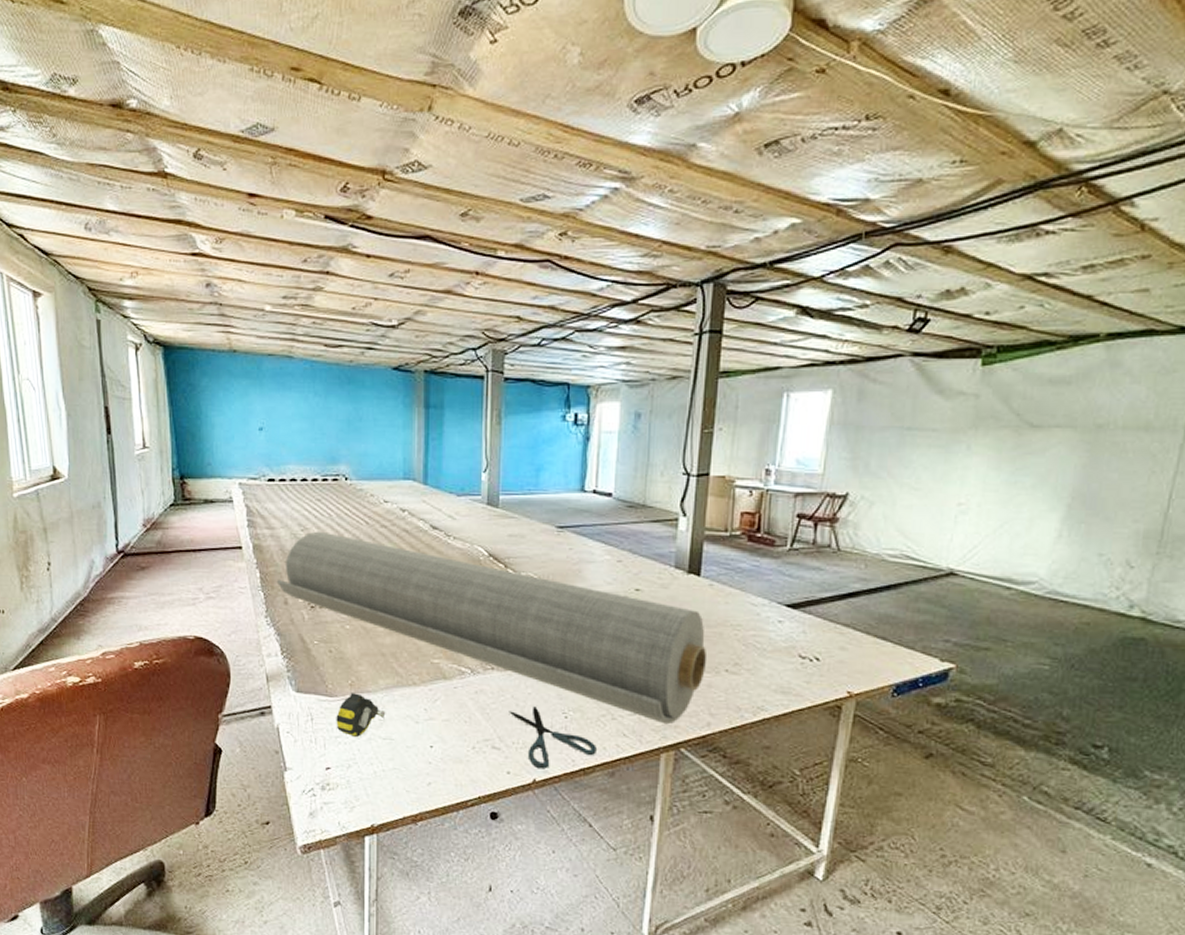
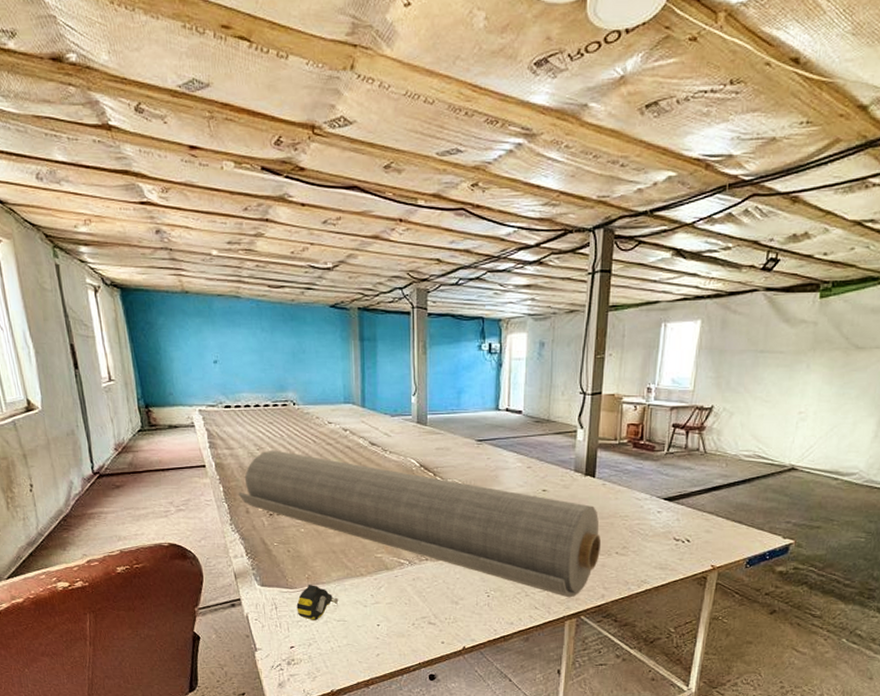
shears: present [509,706,596,769] -> none [441,589,514,638]

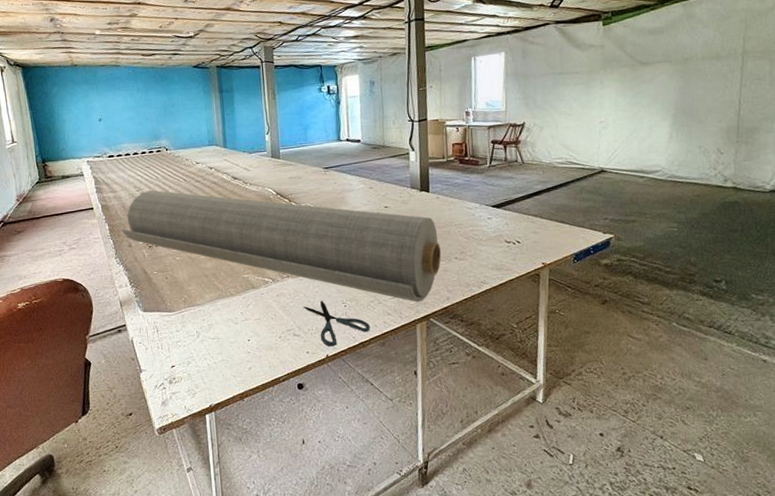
tape measure: present [296,585,339,620] -> none [175,307,213,340]
shears: none [441,589,514,638] -> present [303,301,370,347]

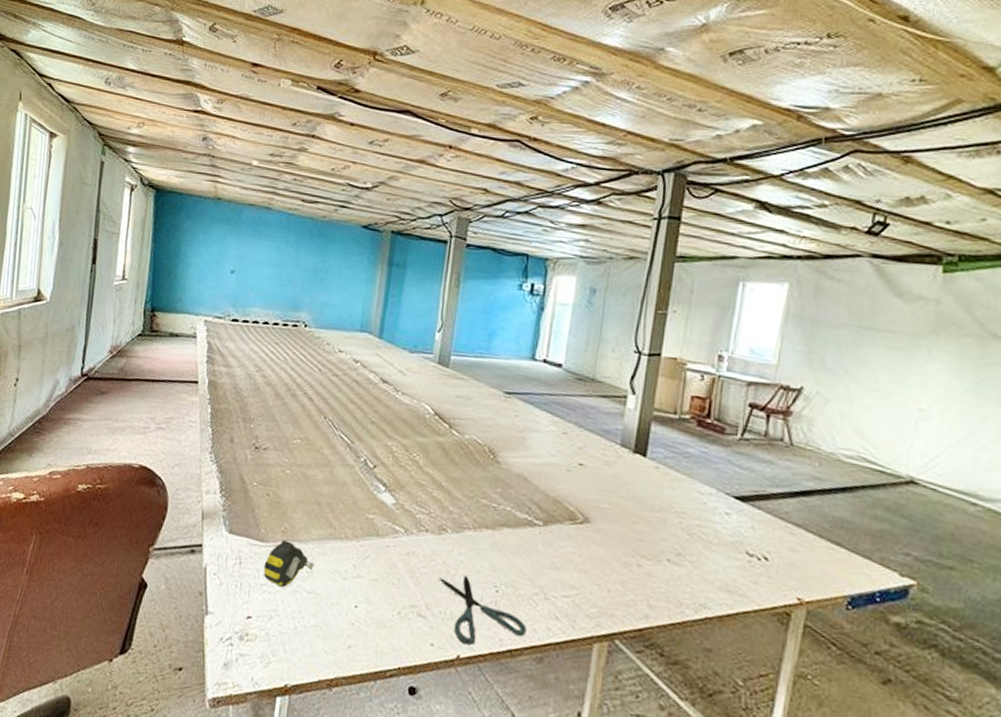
fabric roll: present [121,190,442,303] -> none [225,373,649,612]
tape measure: none [175,307,213,340] -> present [263,540,315,587]

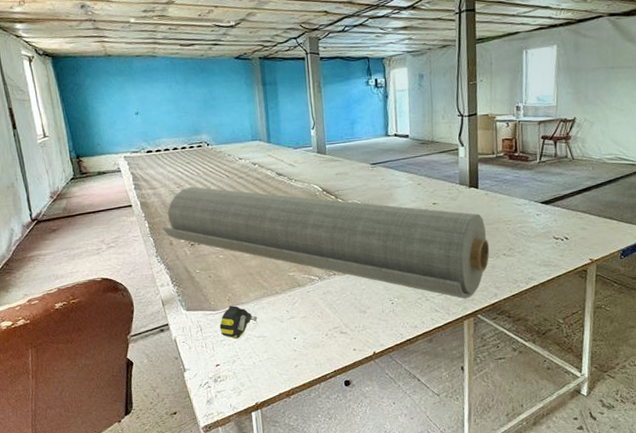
fabric roll: none [225,373,649,612] -> present [162,186,490,299]
shears: present [438,575,526,646] -> none [350,298,417,344]

